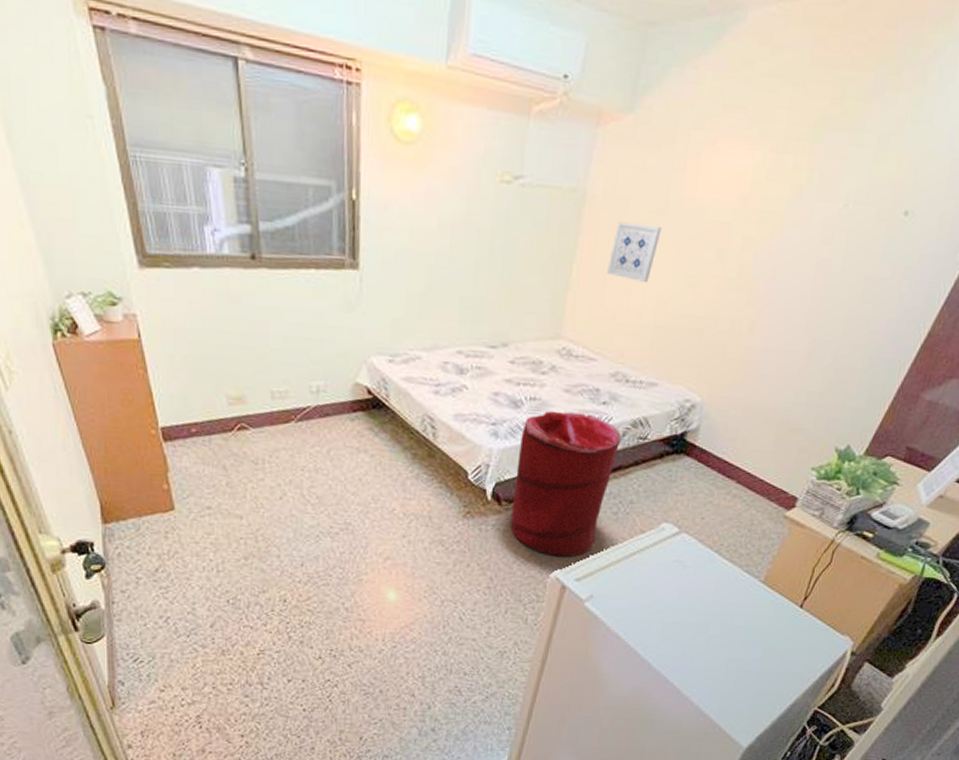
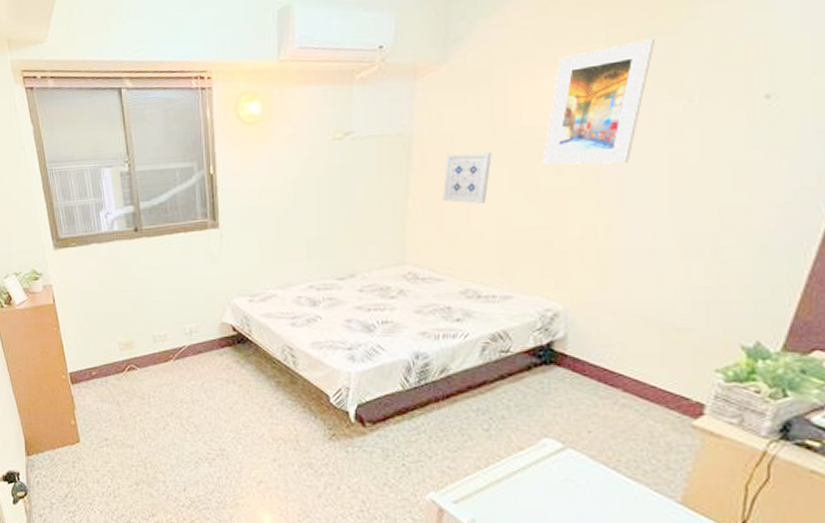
laundry hamper: present [511,410,622,558] -> none [376,331,482,479]
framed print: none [707,130,829,260] -> present [542,39,654,165]

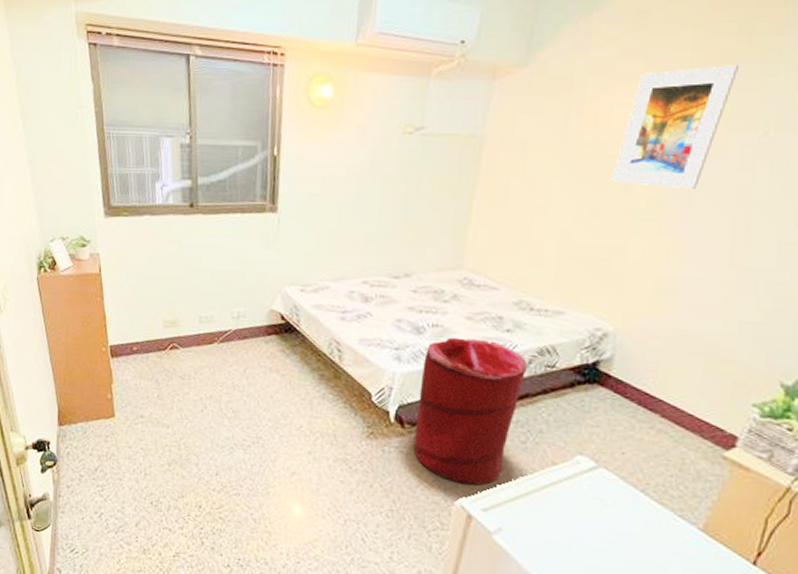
laundry hamper: none [376,331,482,479] -> present [414,337,528,486]
wall art: present [443,152,492,204] -> none [507,161,562,215]

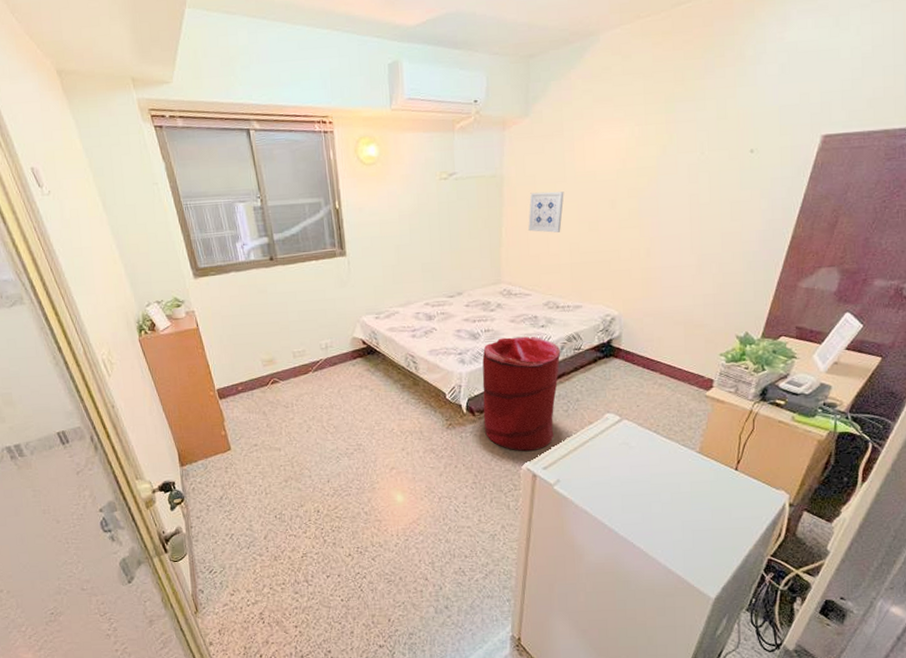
wall art: none [507,161,562,215] -> present [528,191,564,233]
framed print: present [611,65,738,189] -> none [601,104,678,202]

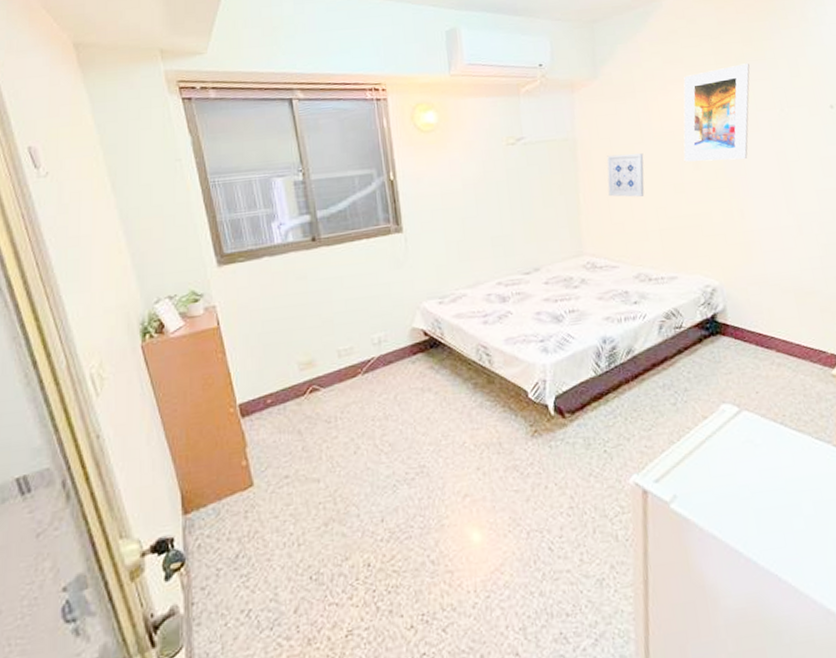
laundry hamper: present [482,336,561,452] -> none [568,315,664,461]
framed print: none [601,104,678,202] -> present [683,63,750,162]

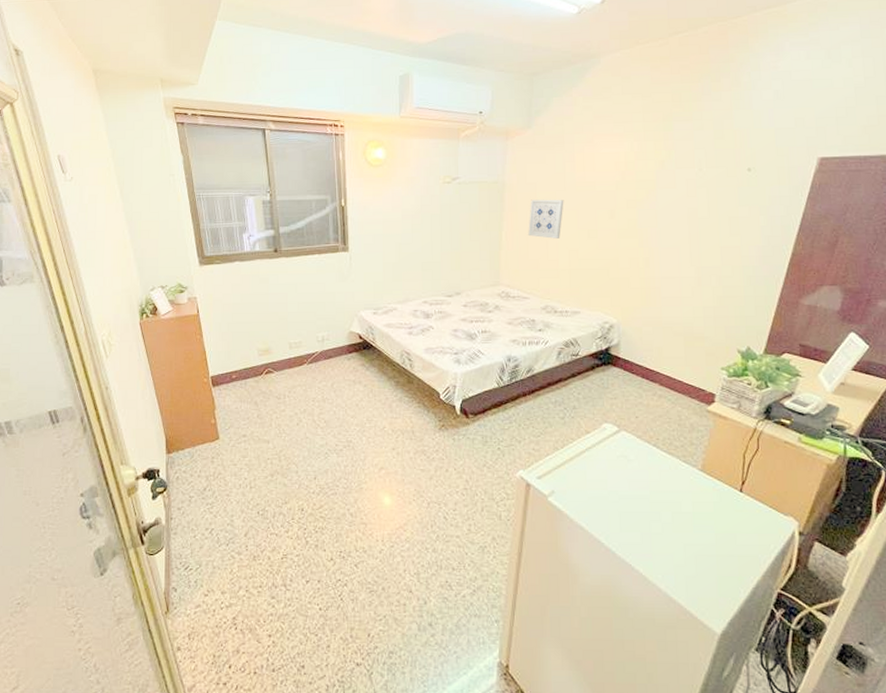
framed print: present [683,63,750,162] -> none [600,123,676,212]

